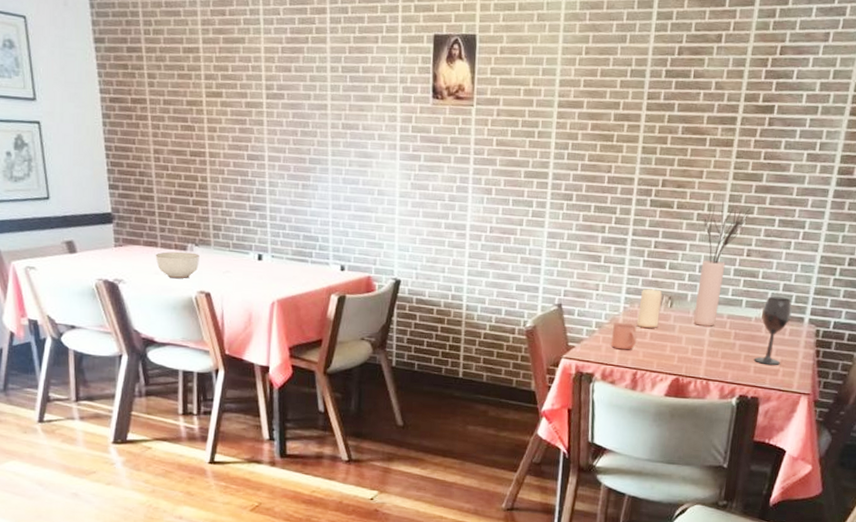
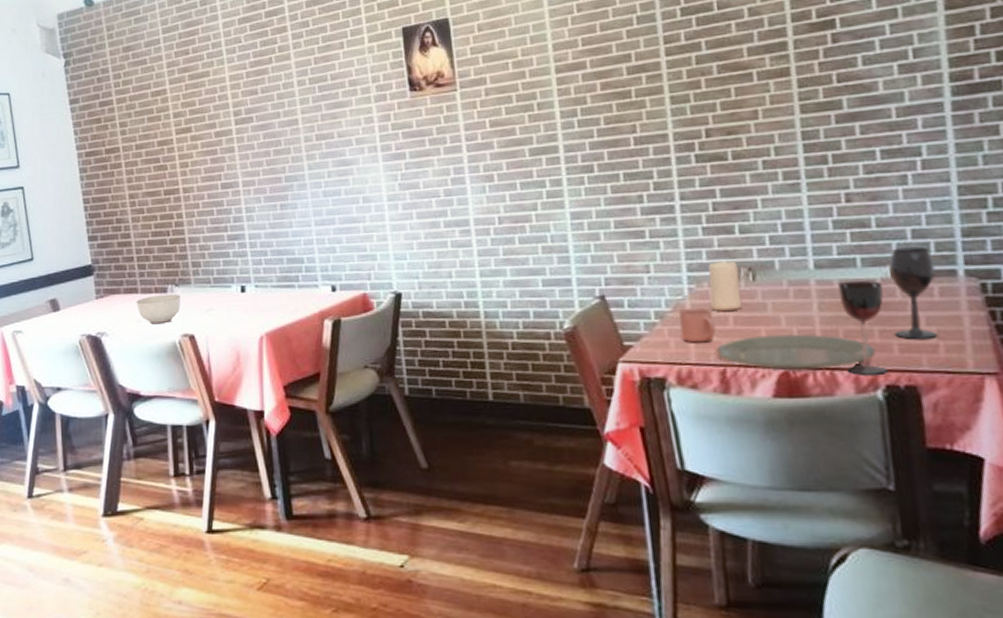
plate: none [633,349,739,379] -> present [715,334,876,370]
vase: present [693,201,750,327] -> none [773,141,836,299]
wineglass: none [717,316,756,387] -> present [838,280,889,375]

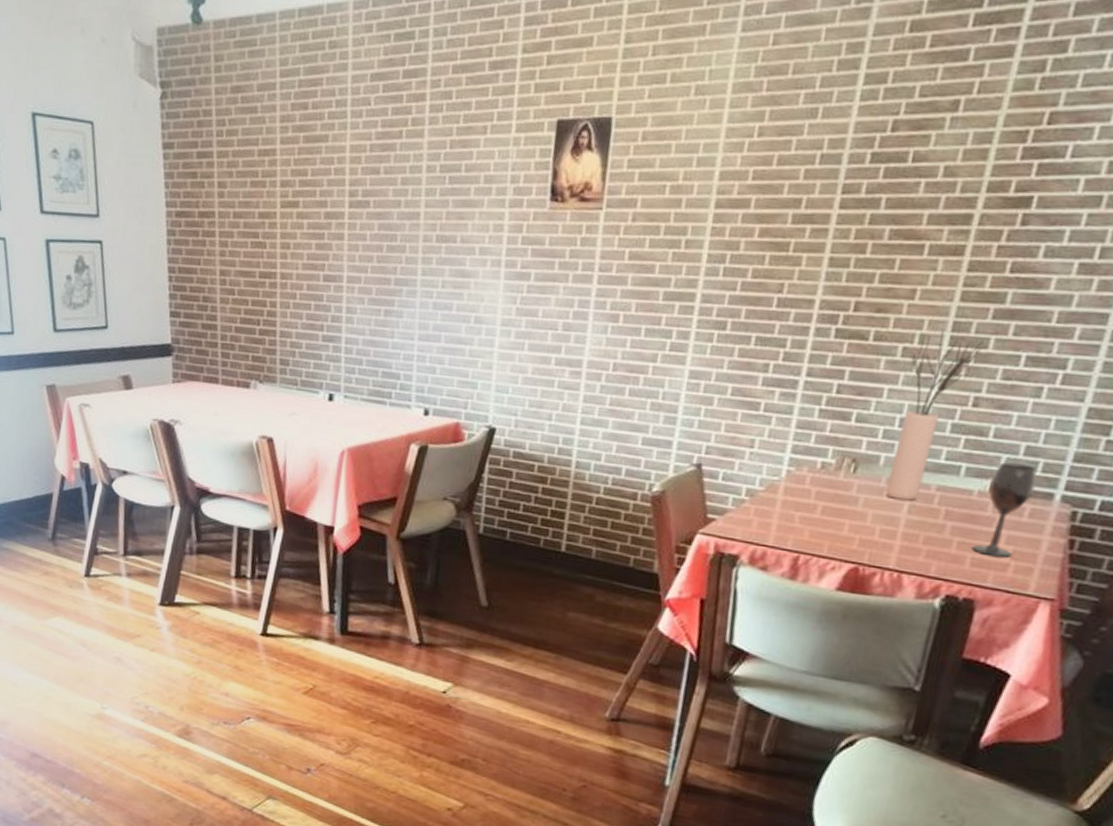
bowl: present [136,294,181,324] -> none [215,389,263,421]
cup: present [679,307,717,343] -> none [765,489,804,527]
candle: present [708,261,742,311] -> none [803,447,843,500]
plate: present [715,334,876,370] -> none [795,528,948,571]
vase: none [773,141,836,299] -> present [885,330,984,501]
wineglass: present [838,280,889,375] -> none [914,488,979,584]

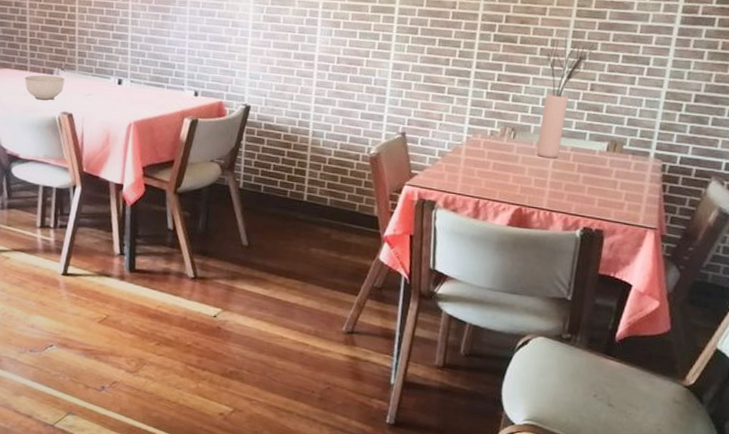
bowl: none [215,389,263,421] -> present [24,75,65,100]
wine glass: present [971,462,1037,557] -> none [598,130,637,199]

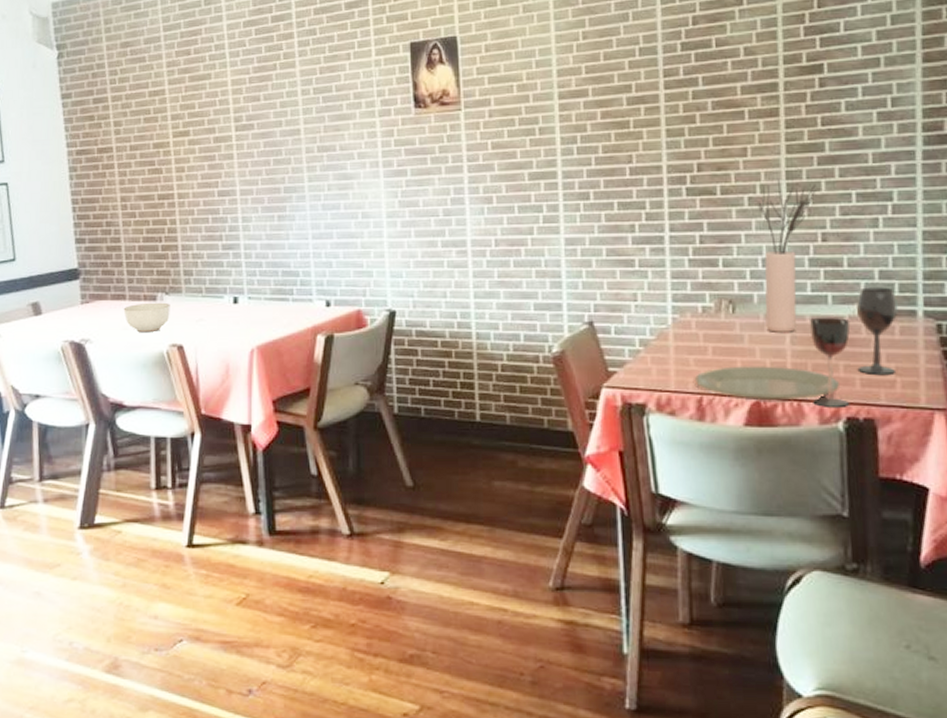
plate: none [475,179,583,210] -> present [694,366,839,400]
wineglass: none [561,149,600,219] -> present [810,316,851,407]
wine glass: none [598,130,637,199] -> present [857,287,898,374]

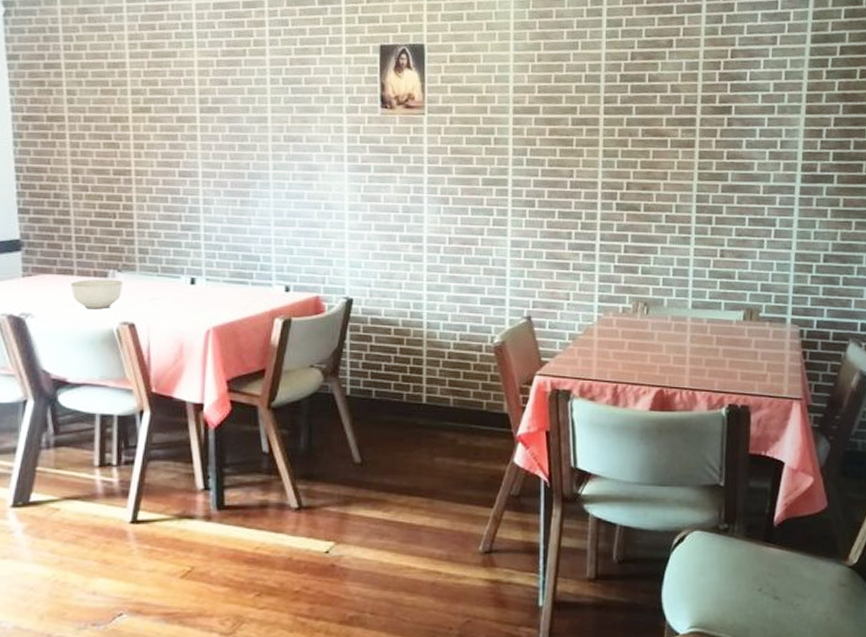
plate: present [694,366,839,400] -> none [612,359,725,389]
vase: present [758,180,816,332] -> none [672,202,719,332]
wineglass: present [810,316,851,407] -> none [704,320,737,396]
wine glass: present [857,287,898,374] -> none [739,297,773,370]

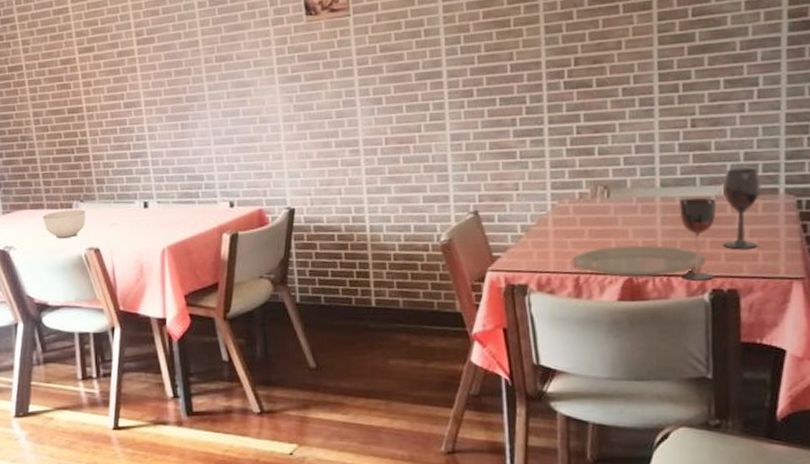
plate: none [612,359,725,389] -> present [572,245,706,277]
wineglass: none [704,320,737,396] -> present [679,197,717,281]
wine glass: none [739,297,773,370] -> present [722,167,761,249]

